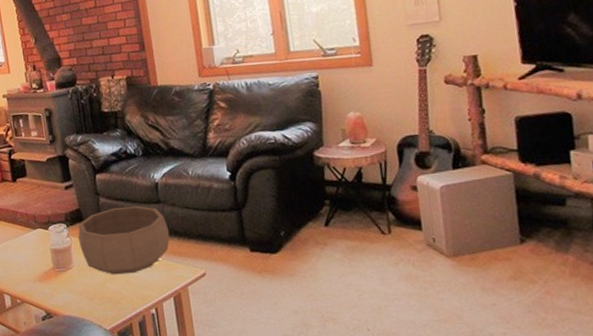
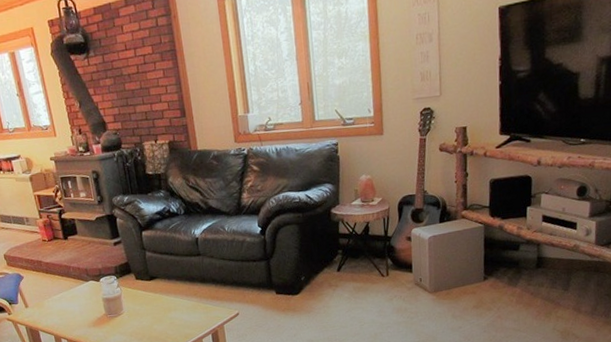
decorative bowl: present [78,205,170,275] -> none [127,258,209,318]

